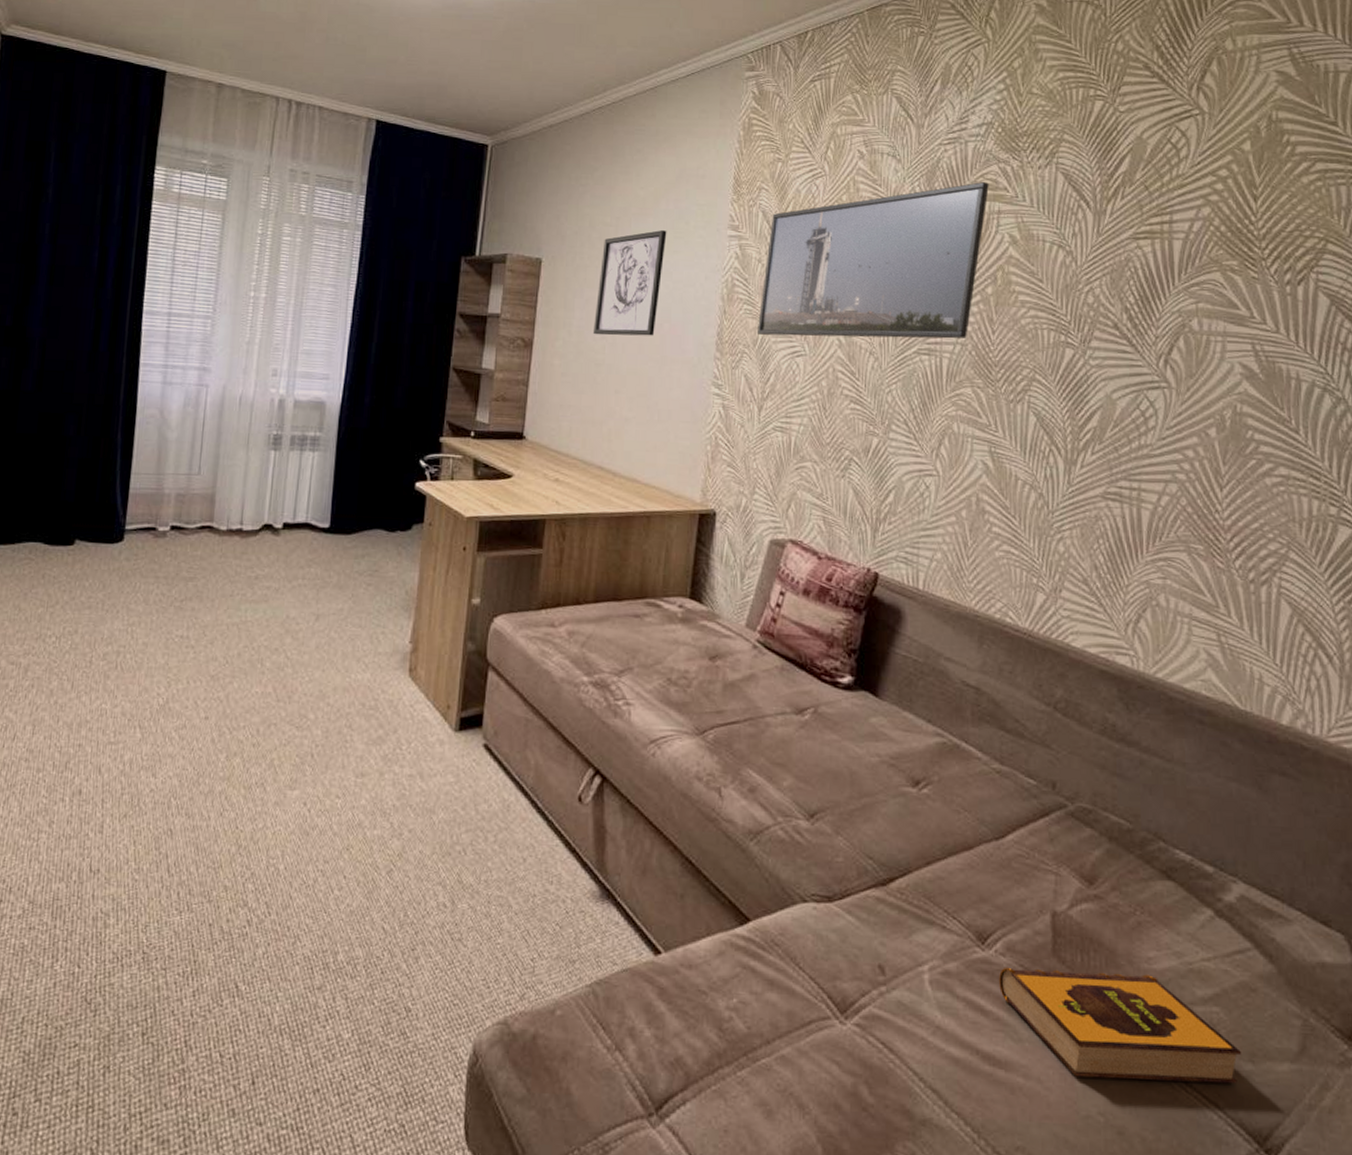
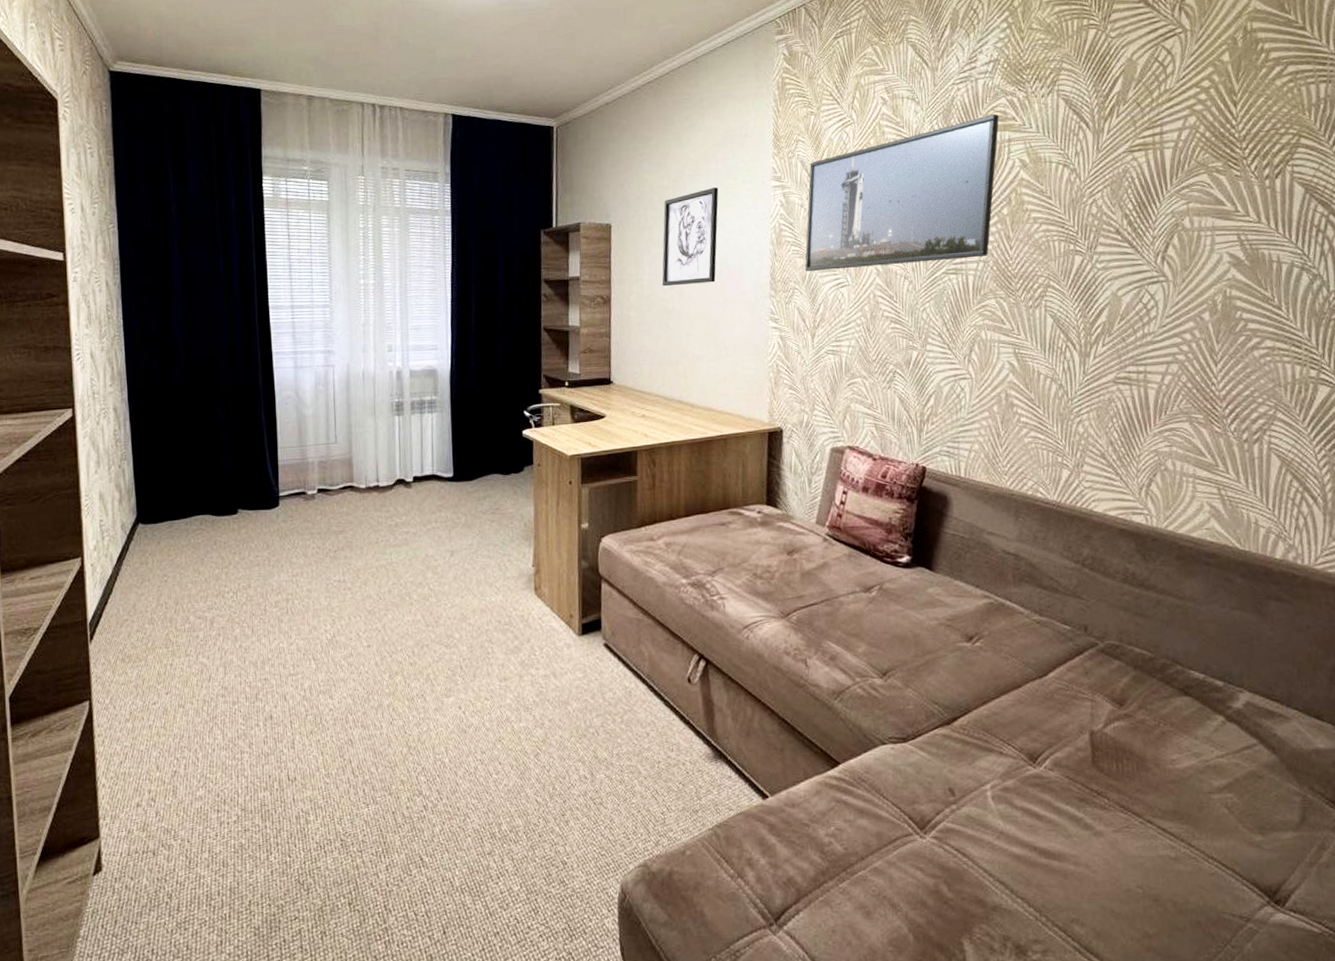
hardback book: present [998,967,1242,1084] -> none [1048,773,1253,860]

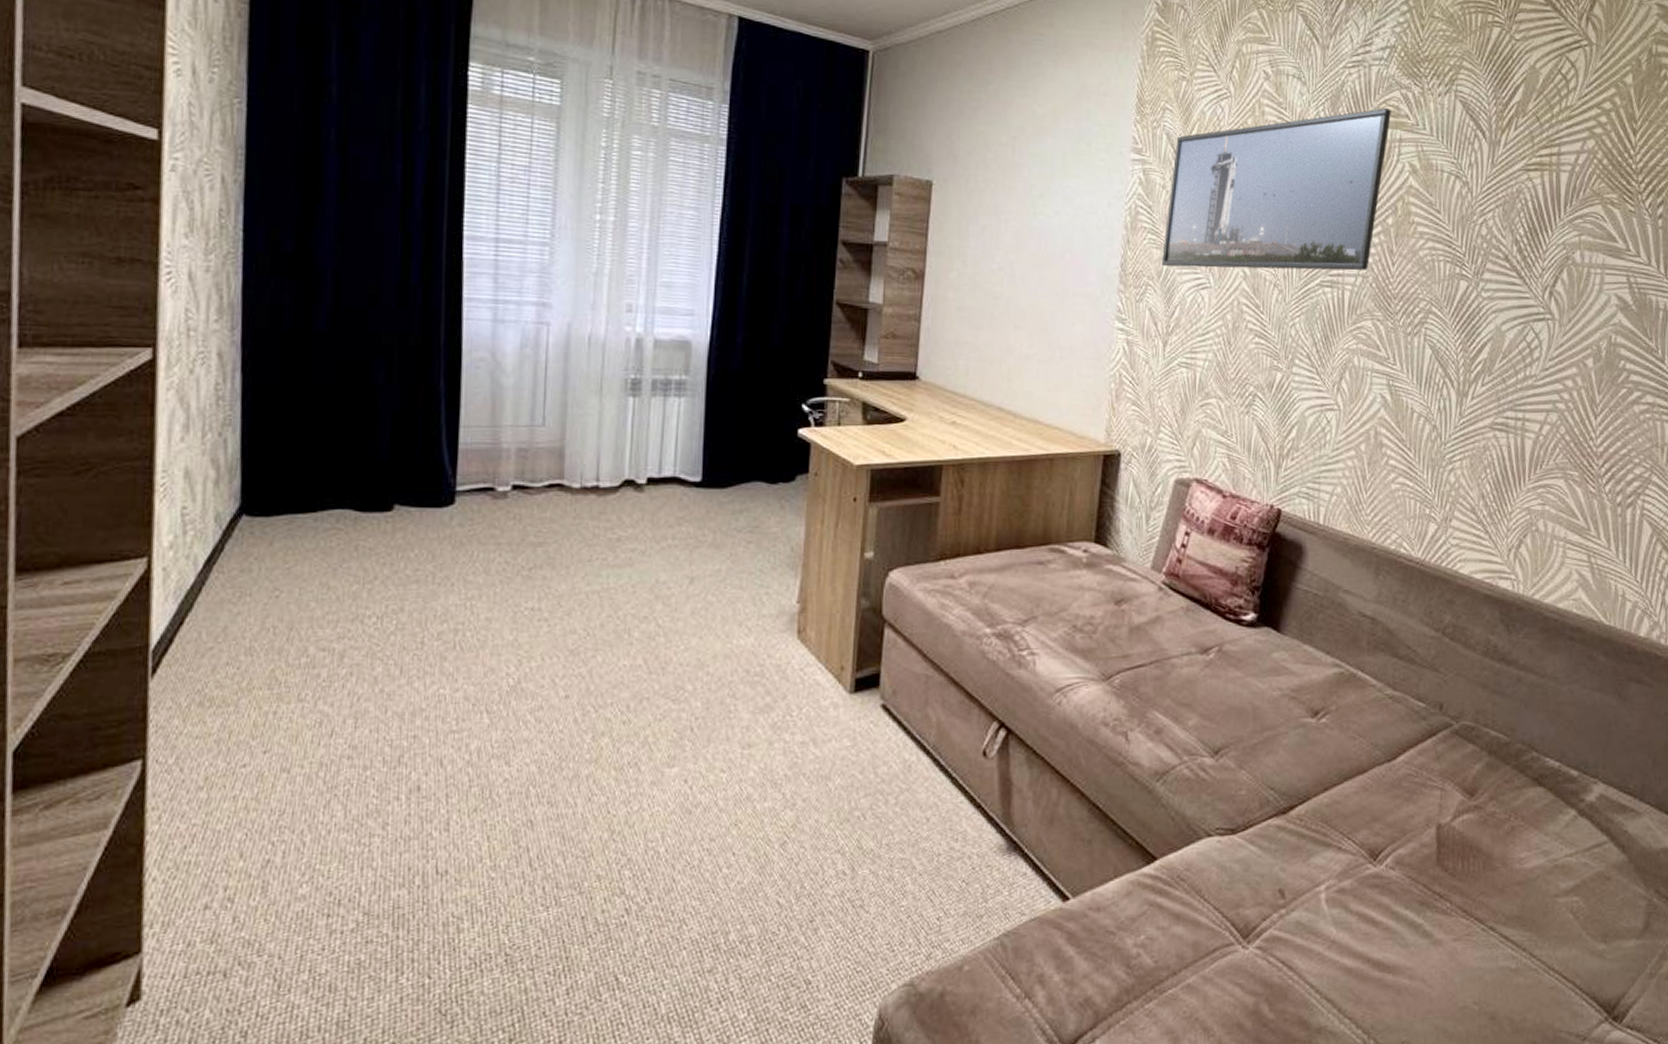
wall art: present [662,187,719,287] -> none [989,152,1067,267]

